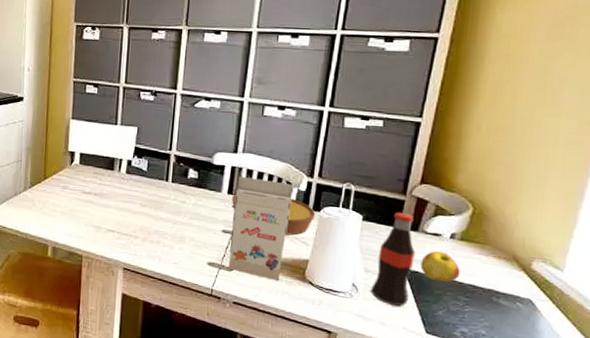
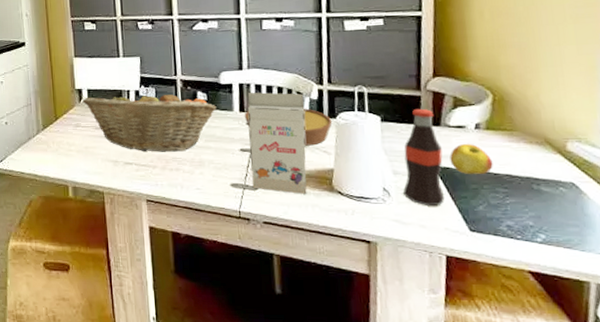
fruit basket: none [73,160,206,225] -> present [82,89,217,152]

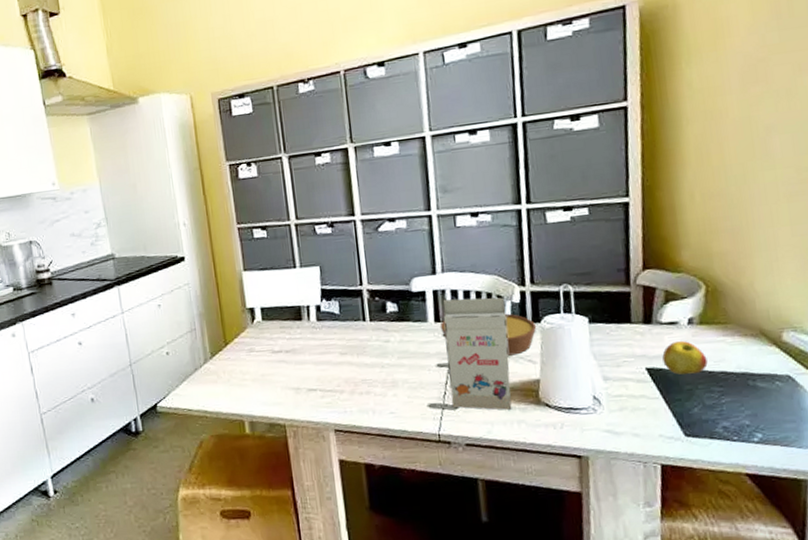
fruit basket: present [82,89,217,152] -> none [255,302,410,375]
bottle: present [402,108,444,207] -> none [614,305,658,413]

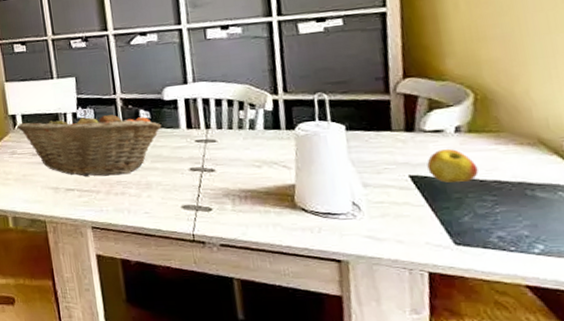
fruit basket: none [255,302,410,375] -> present [16,110,162,176]
bowl: present [439,313,537,356] -> none [192,120,291,161]
gift box: present [442,297,512,410] -> none [194,105,267,213]

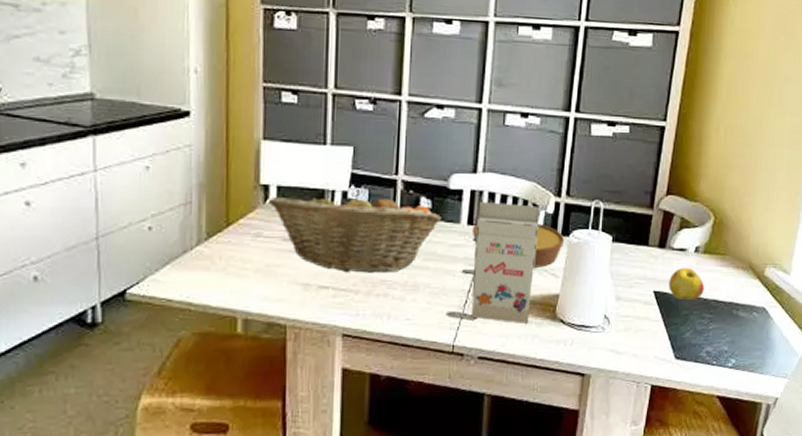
bowl: none [192,120,291,161] -> present [472,223,565,268]
gift box: none [194,105,267,213] -> present [471,201,540,324]

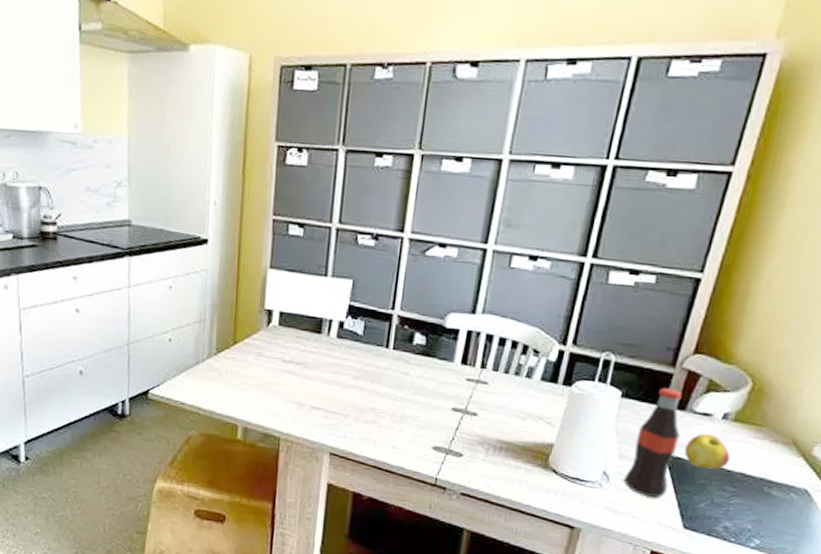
fruit basket: present [268,190,442,273] -> none [271,320,435,402]
gift box: present [471,201,540,324] -> none [457,342,541,468]
bowl: present [472,223,565,268] -> none [465,364,567,415]
bottle: none [621,228,663,334] -> present [623,387,682,498]

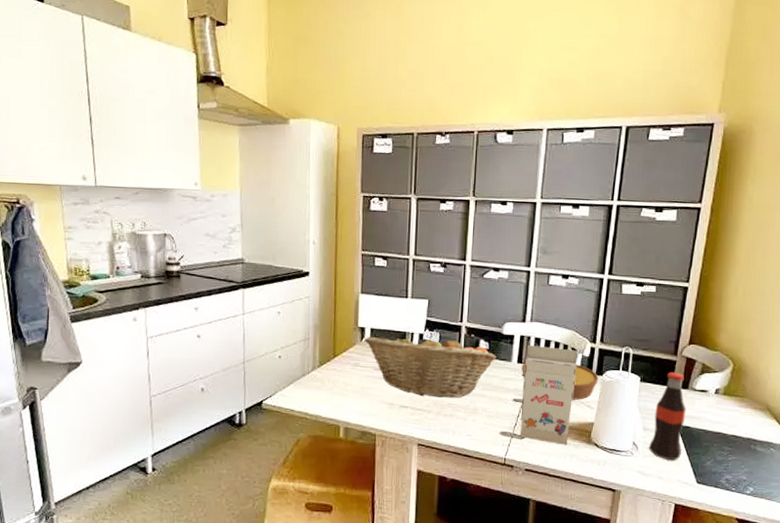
fruit basket: none [271,320,435,402] -> present [364,333,497,398]
gift box: none [457,342,541,468] -> present [519,344,577,445]
bowl: none [465,364,567,415] -> present [521,363,599,400]
apple: present [684,434,730,469] -> none [691,406,724,434]

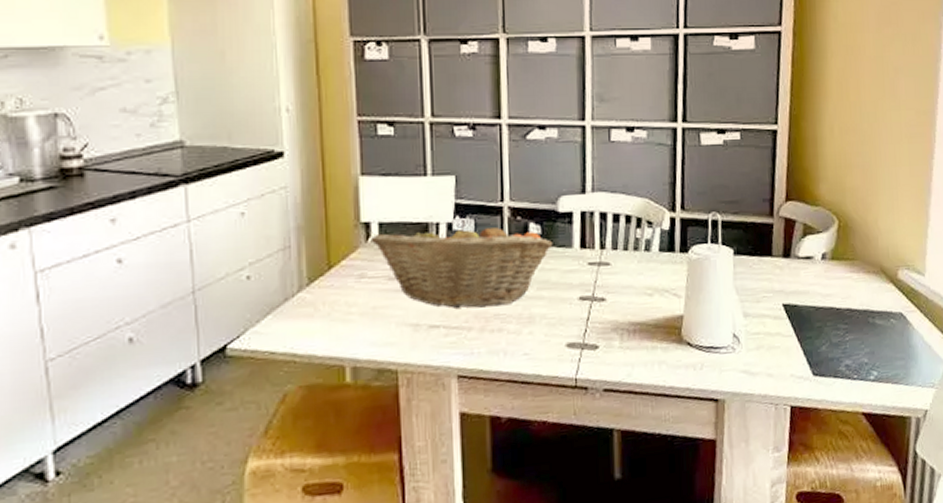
gift box: present [519,344,577,445] -> none [590,222,656,350]
bowl: present [521,363,599,400] -> none [585,241,684,289]
bottle: present [648,372,686,460] -> none [752,237,791,352]

